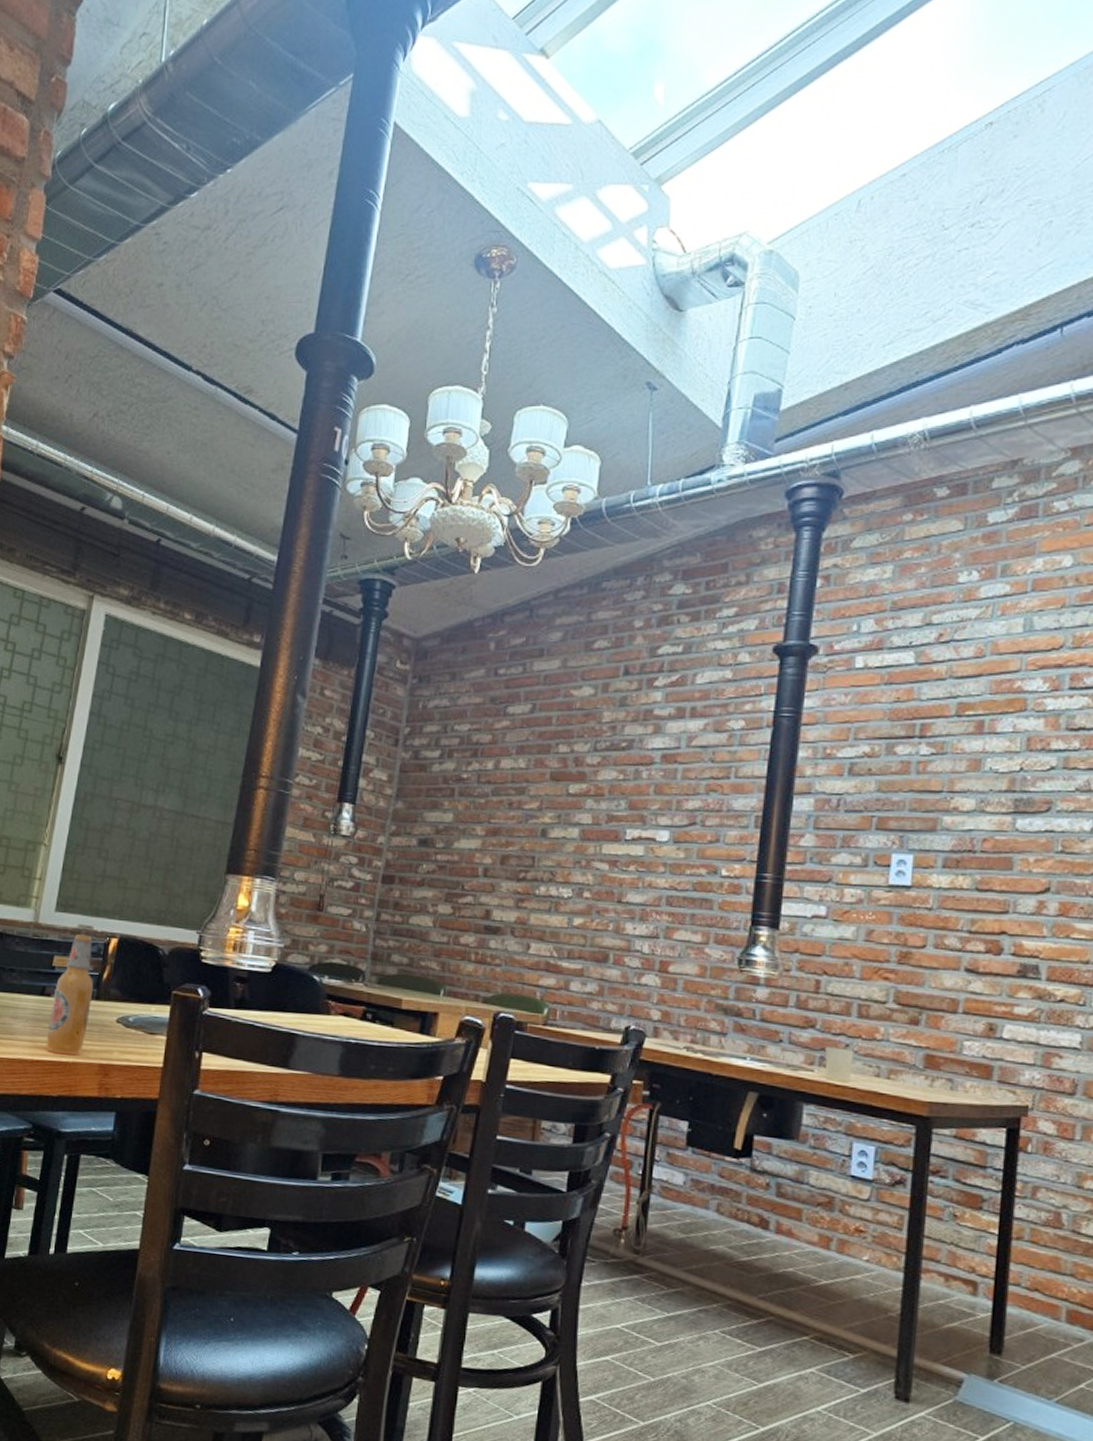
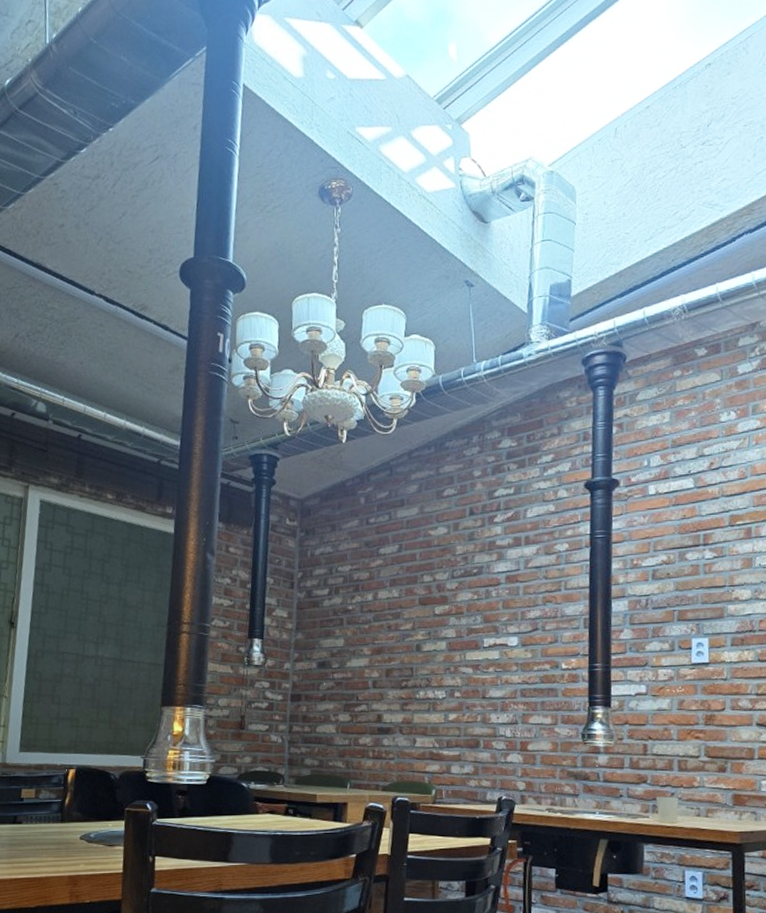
beer bottle: present [46,923,94,1055] -> none [21,760,58,871]

